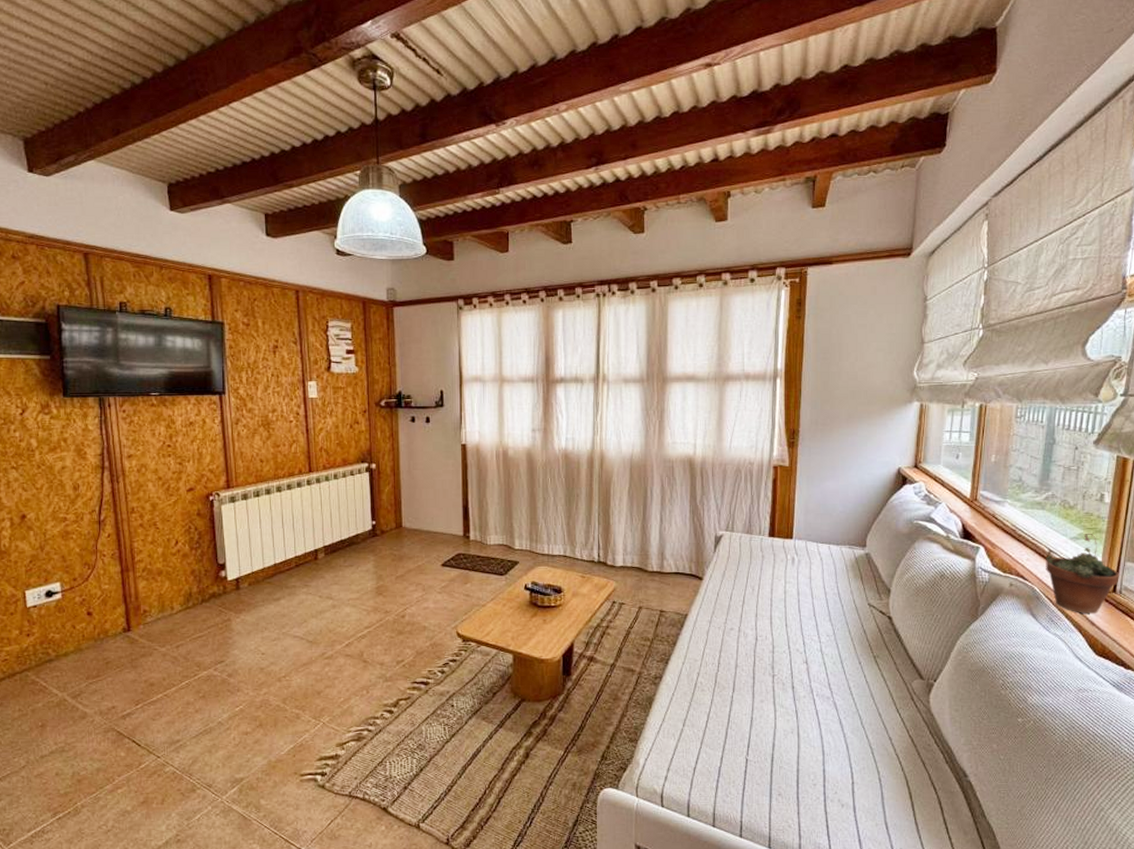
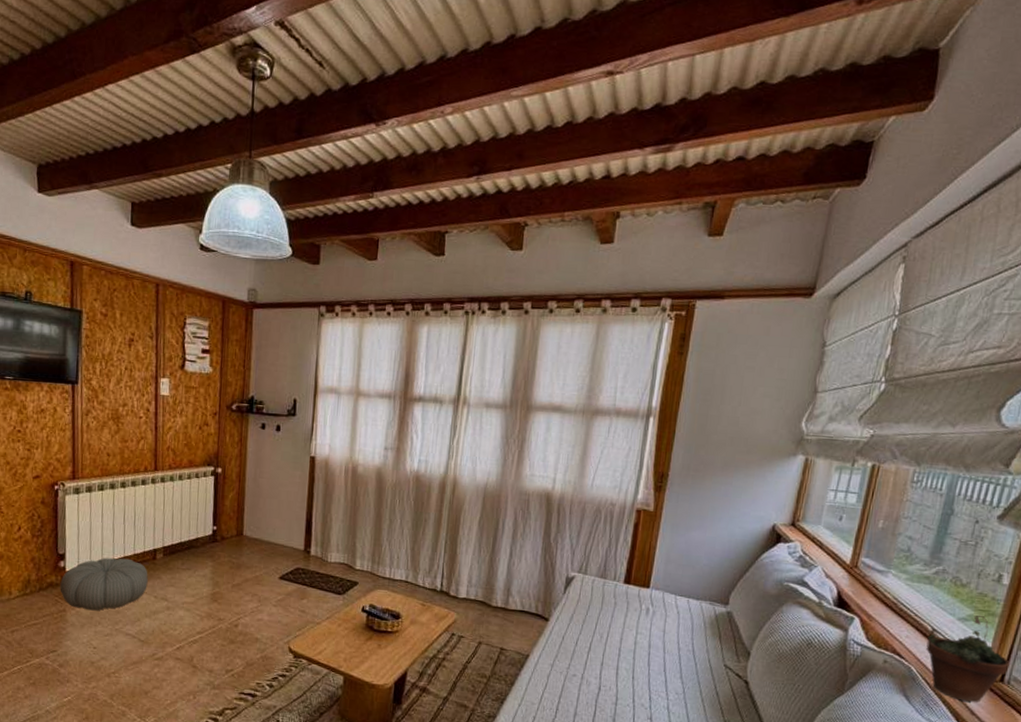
pouf: none [223,561,311,617] -> present [60,557,148,611]

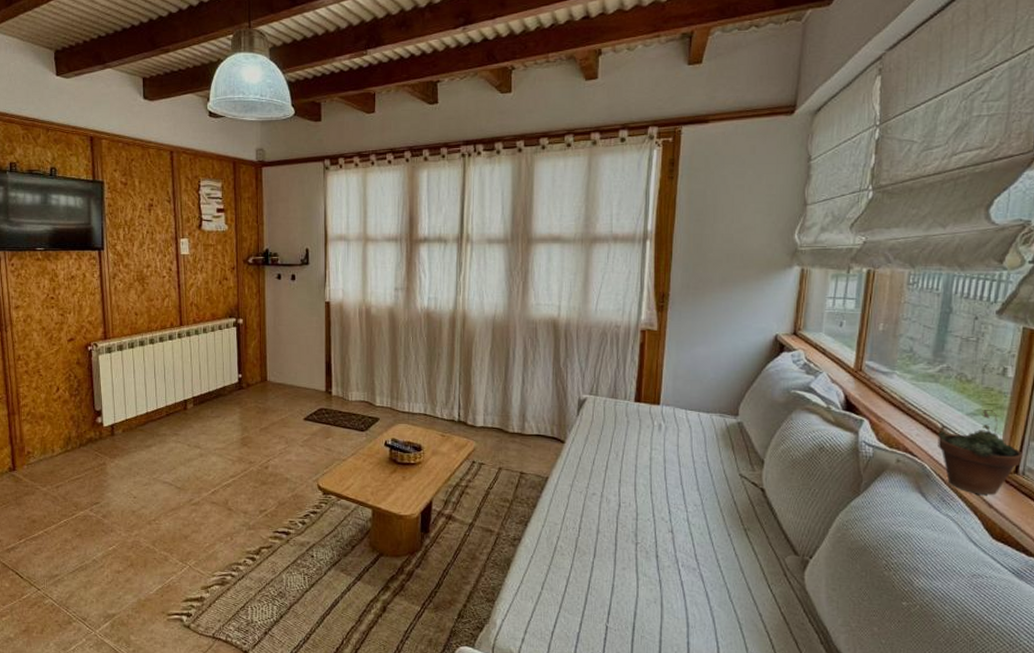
pouf: present [60,557,148,611] -> none [99,410,181,462]

